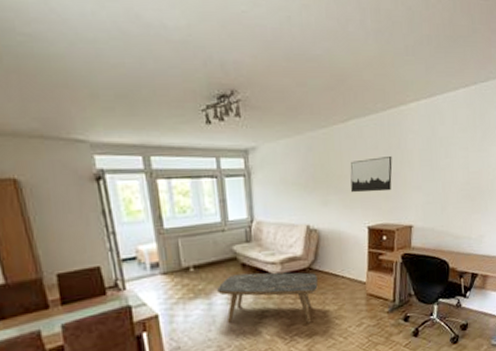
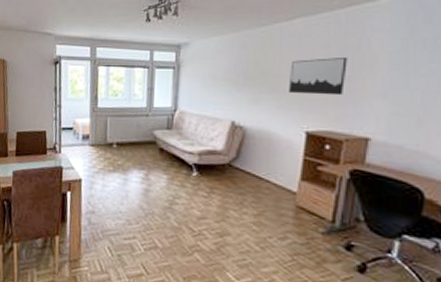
coffee table: present [217,272,318,323] -> none [134,157,237,222]

